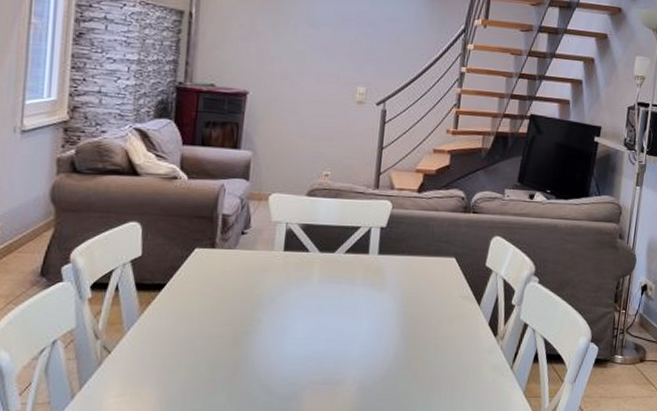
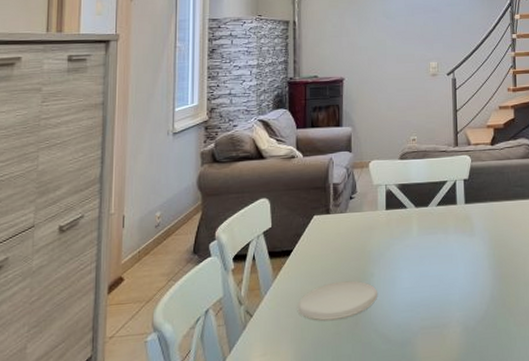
plate: none [166,325,265,366] -> present [297,280,378,322]

